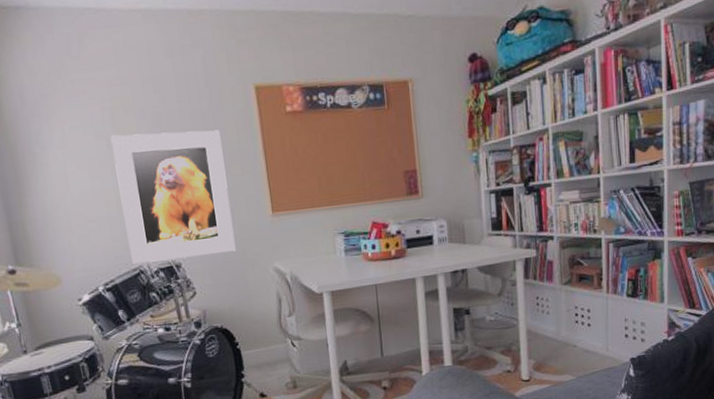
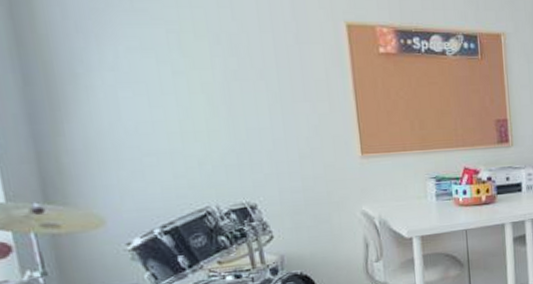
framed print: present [110,130,236,264] -> none [177,61,321,204]

